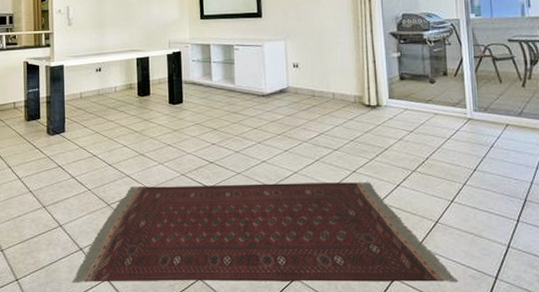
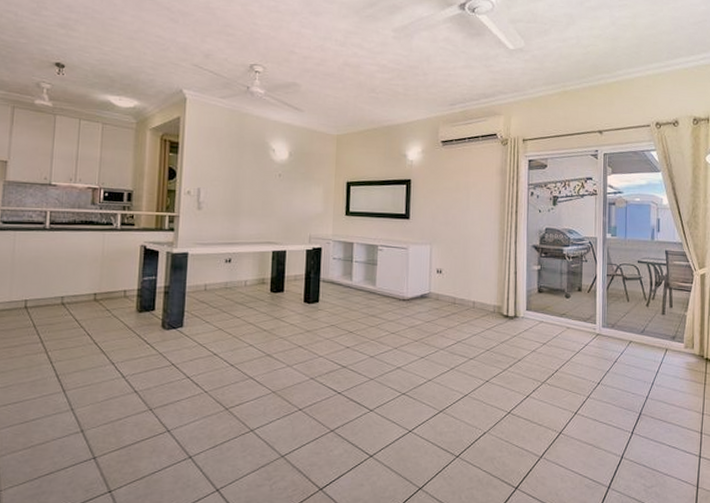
area rug: present [71,182,459,283] -> none [175,390,575,495]

